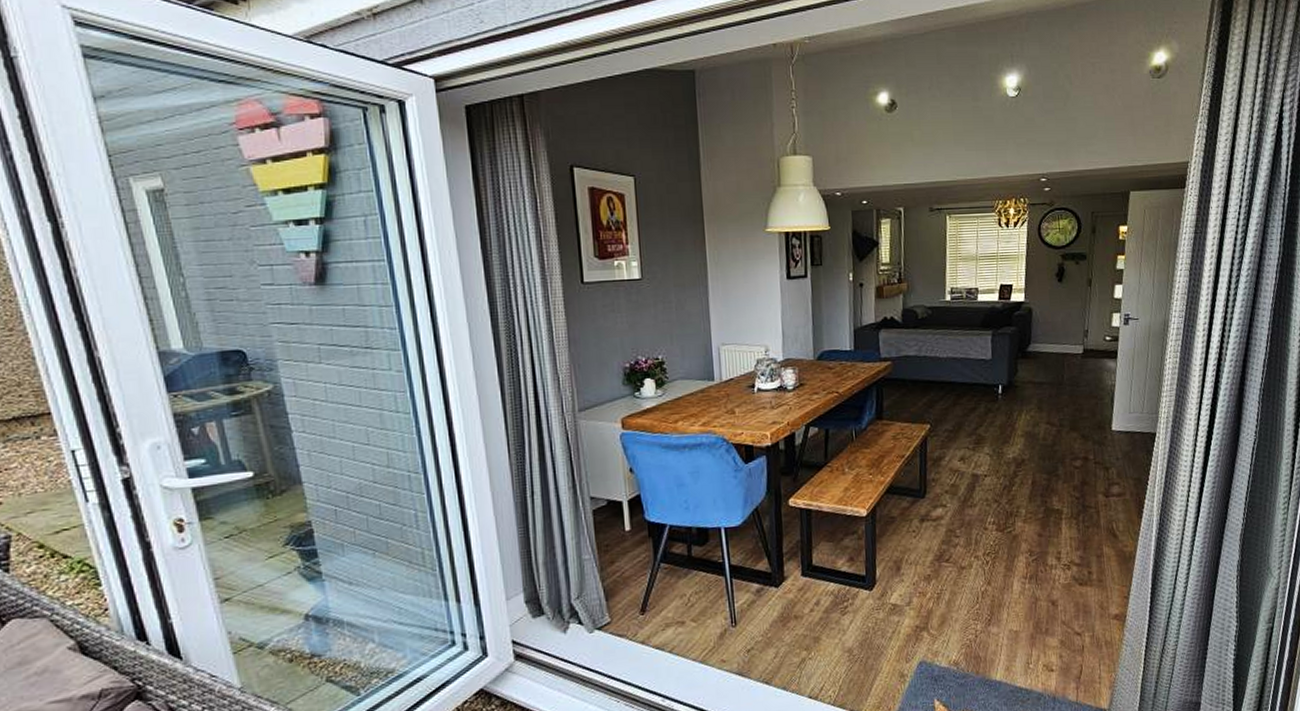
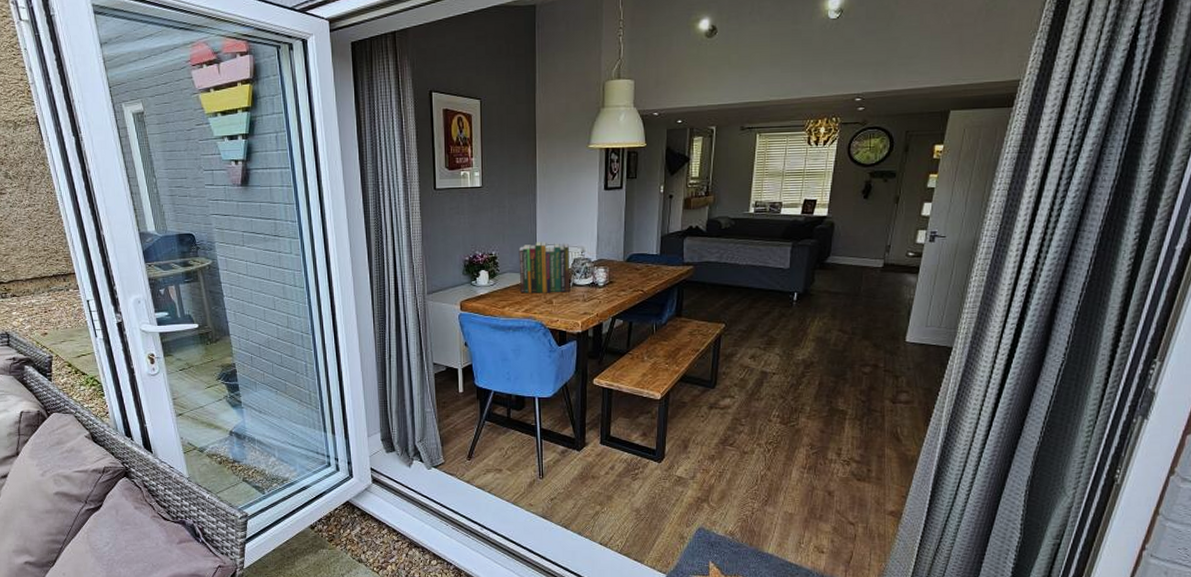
books: none [690,341,755,404] -> present [518,242,571,294]

